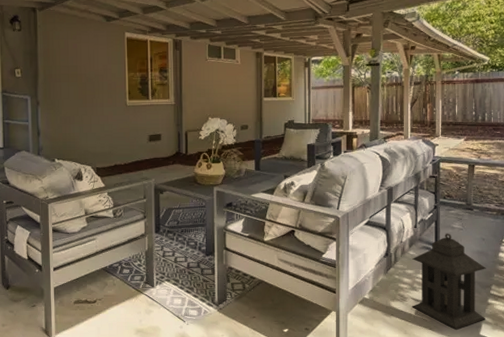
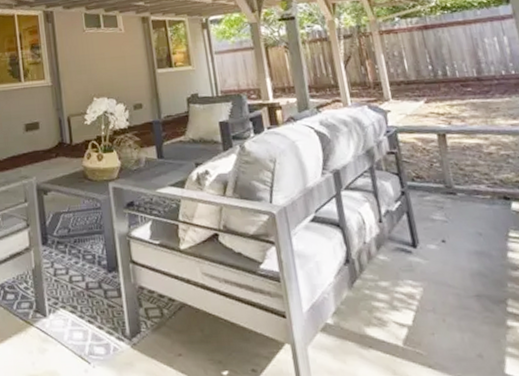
lantern: present [412,233,486,330] -> none [384,227,509,367]

